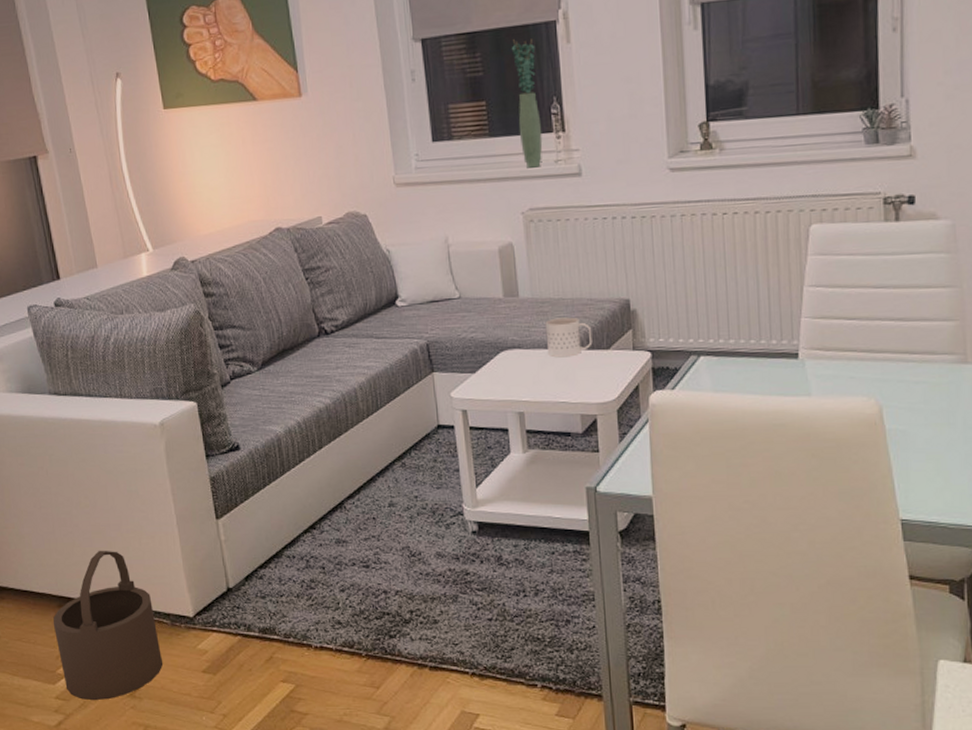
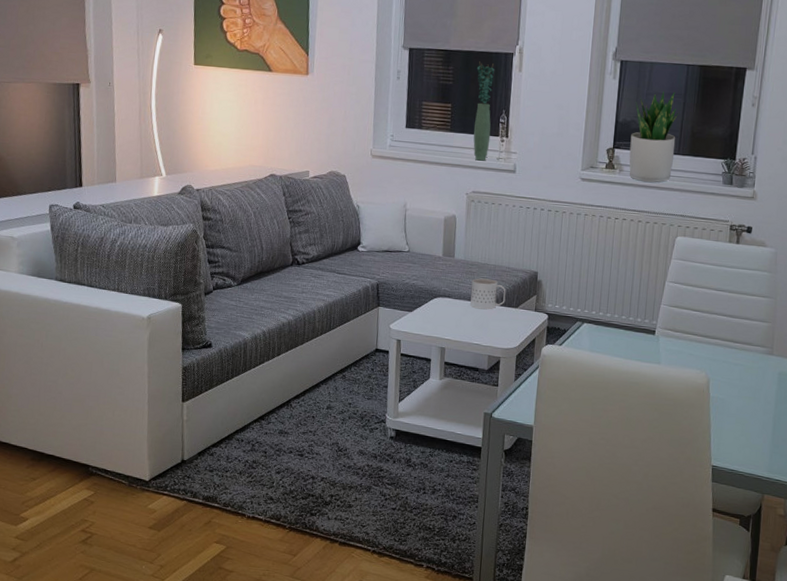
wooden bucket: present [53,550,163,700] -> none [24,415,116,543]
planter: none [729,31,793,160] -> present [629,91,679,183]

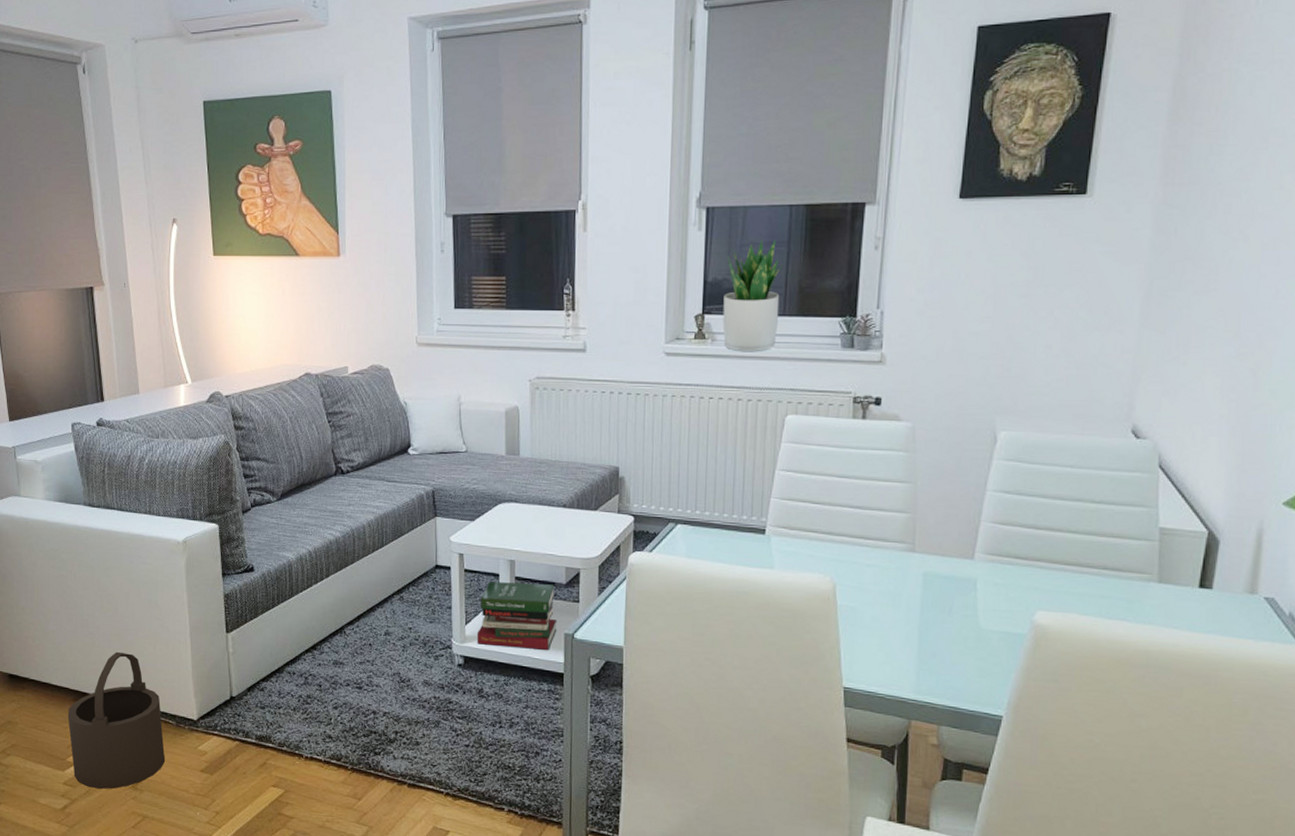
wooden bucket: none [24,415,116,543] -> present [67,651,165,789]
books: none [408,365,478,427] -> present [476,582,557,650]
mug: present [470,278,506,310] -> none [540,478,583,514]
vase: present [473,61,495,161] -> none [533,223,555,341]

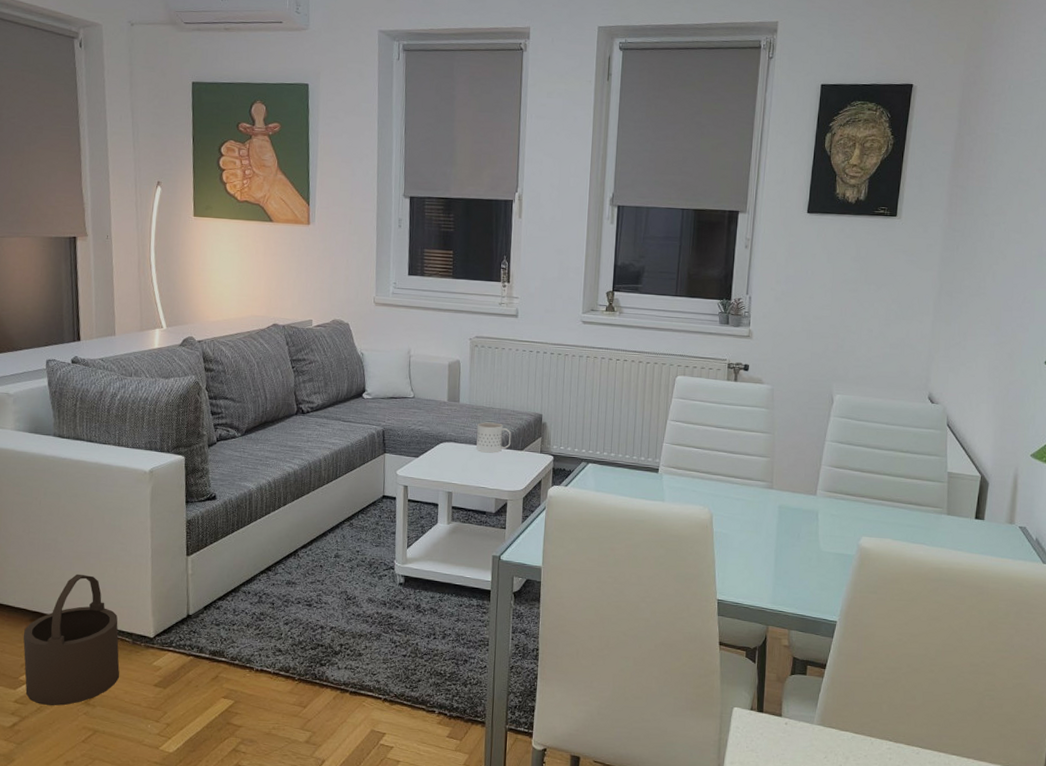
books: present [476,582,557,650] -> none [416,510,486,570]
mug: none [540,478,583,514] -> present [476,422,512,453]
planter: present [722,239,783,352] -> none [628,235,676,324]

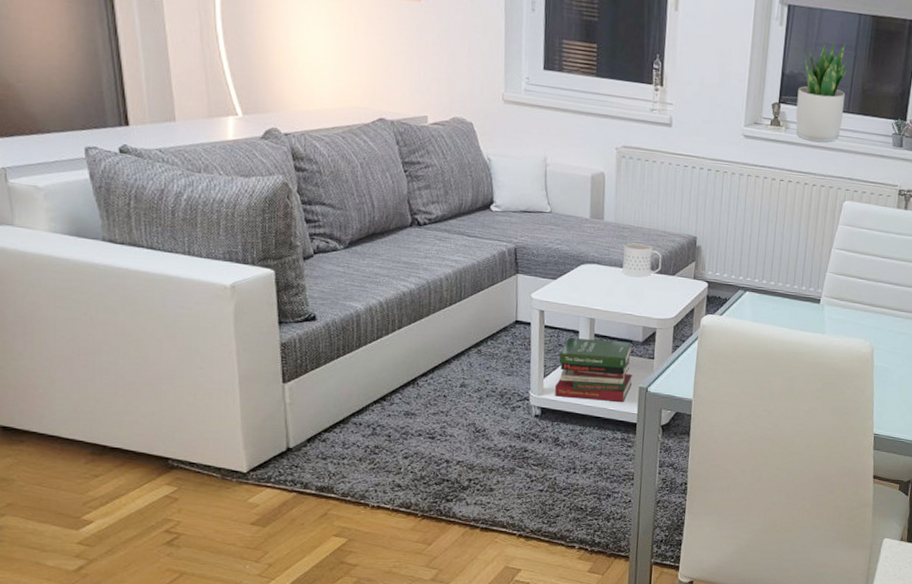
wooden bucket: present [23,574,120,706] -> none [82,401,207,547]
books: none [416,510,486,570] -> present [554,338,633,402]
planter: none [628,235,676,324] -> present [795,43,850,143]

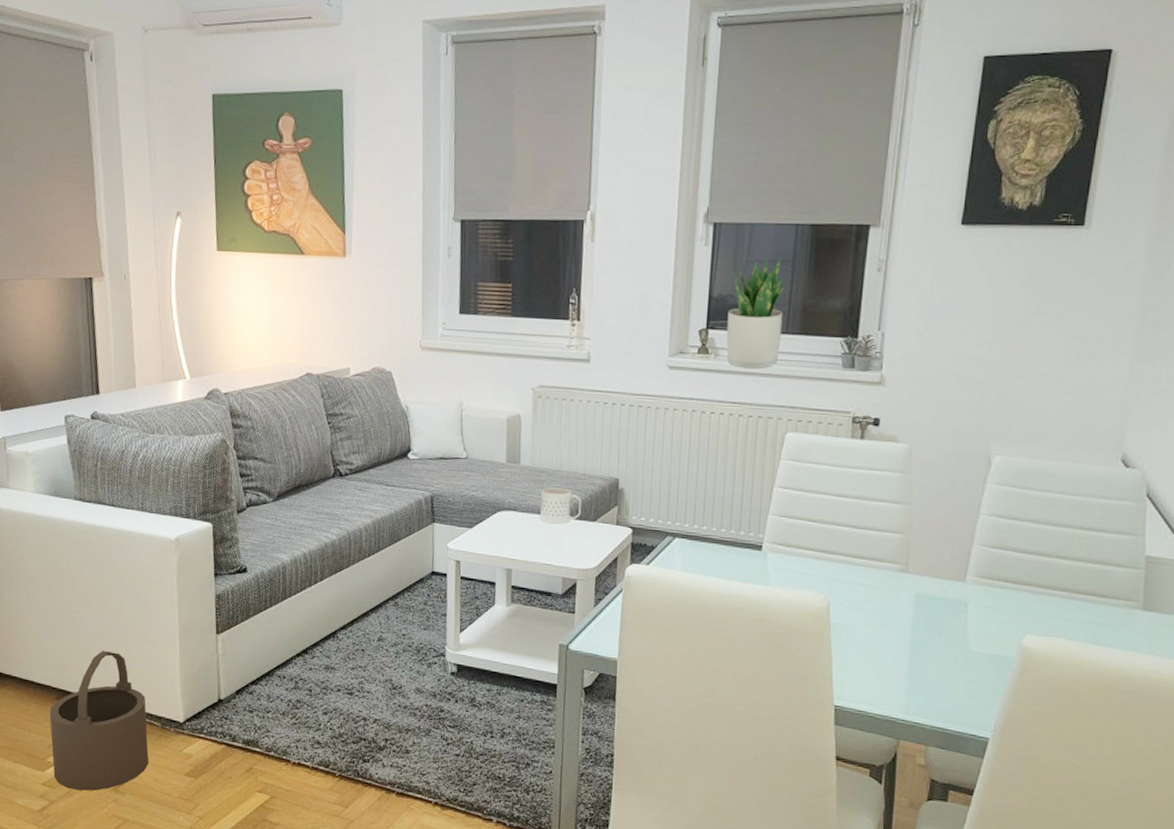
wooden bucket: none [82,401,207,547] -> present [49,650,149,791]
books: present [554,338,633,402] -> none [471,590,552,660]

